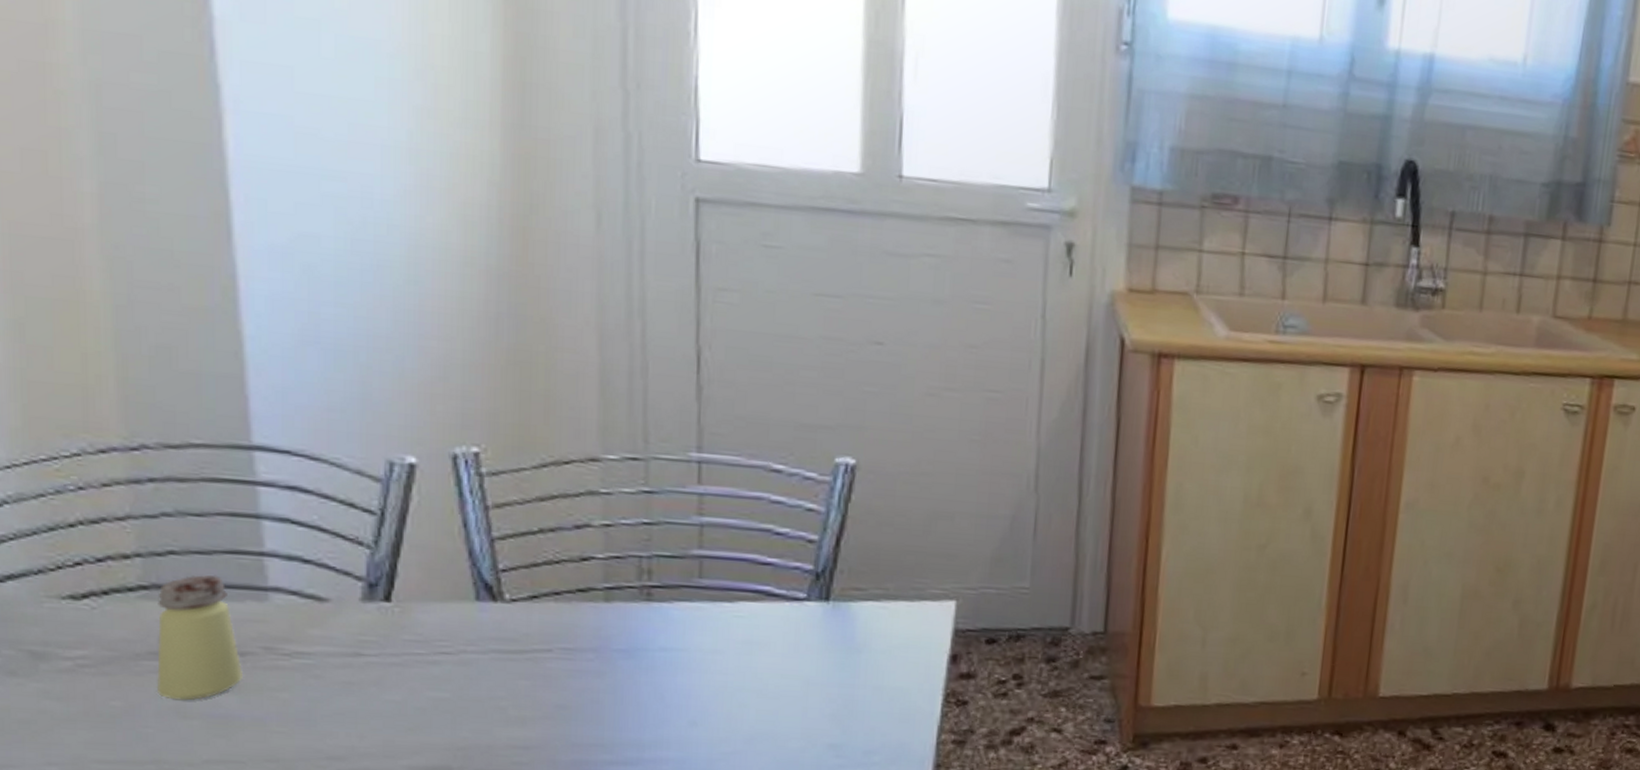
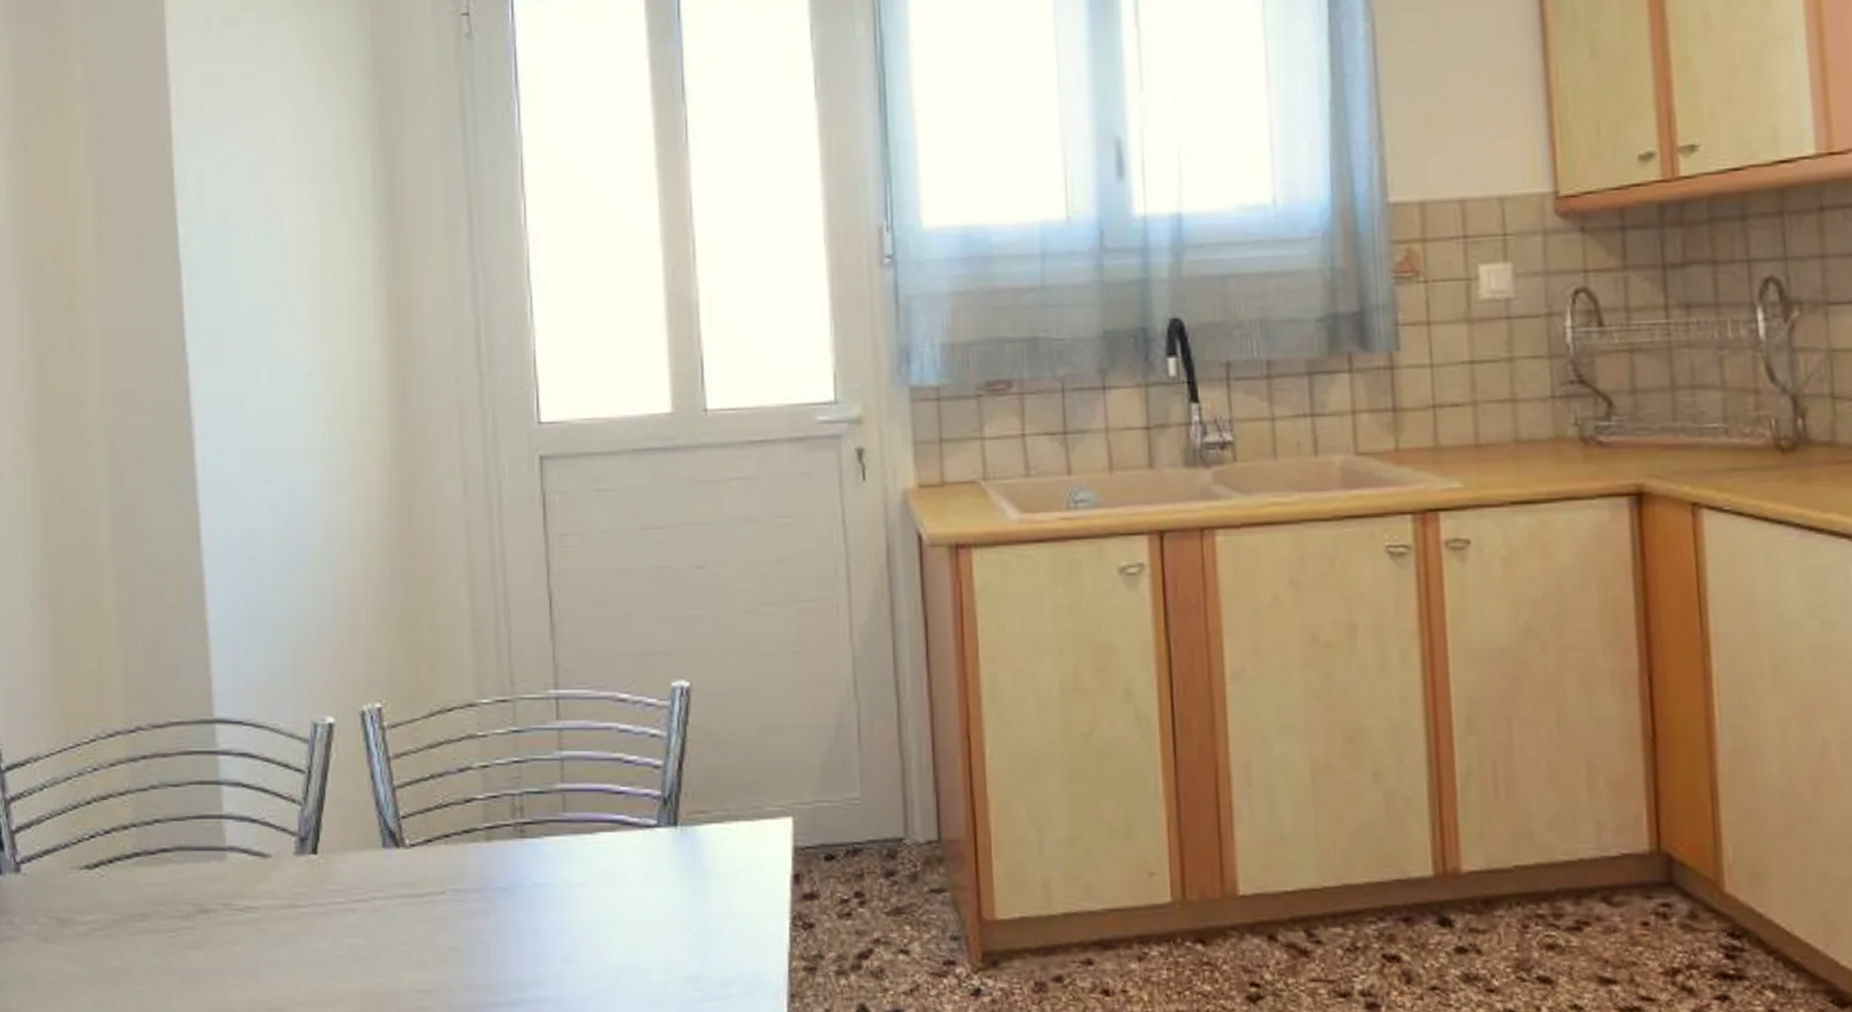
saltshaker: present [156,575,243,701] -> none [145,839,207,958]

